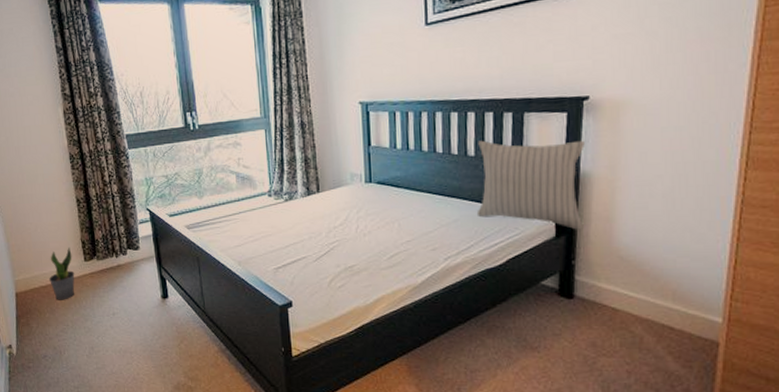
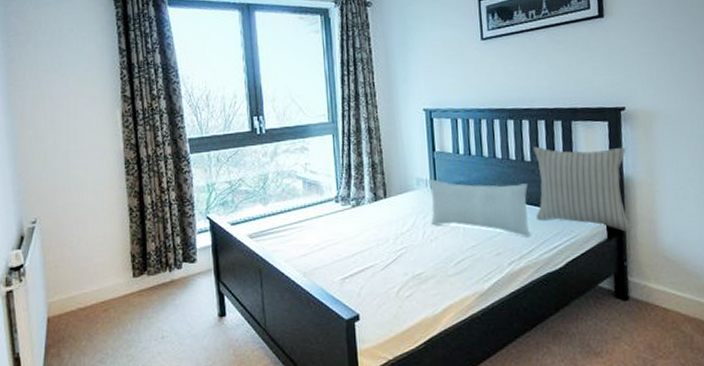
potted plant: present [48,248,75,300] -> none [89,262,120,324]
pillow: none [363,173,471,233] -> present [428,178,532,237]

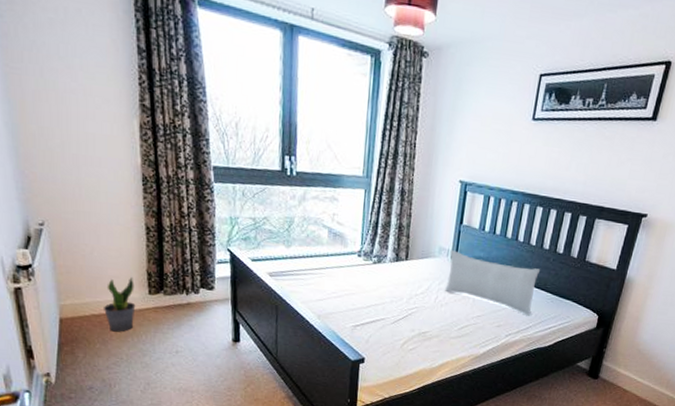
potted plant: none [89,262,120,324] -> present [103,277,136,332]
pillow: present [533,146,630,233] -> none [540,236,636,326]

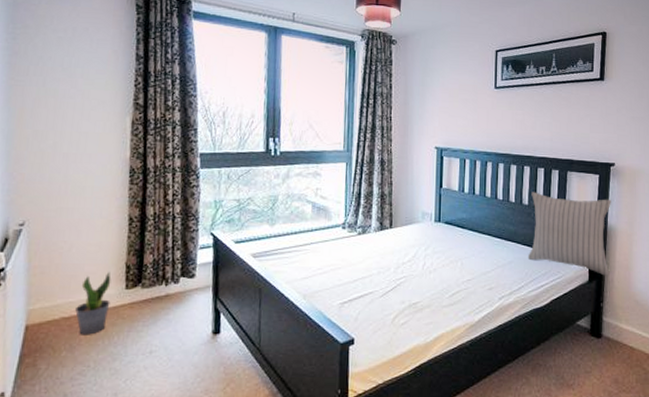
pillow: present [445,249,540,316] -> none [432,213,523,275]
pillow: none [540,236,636,326] -> present [529,192,611,277]

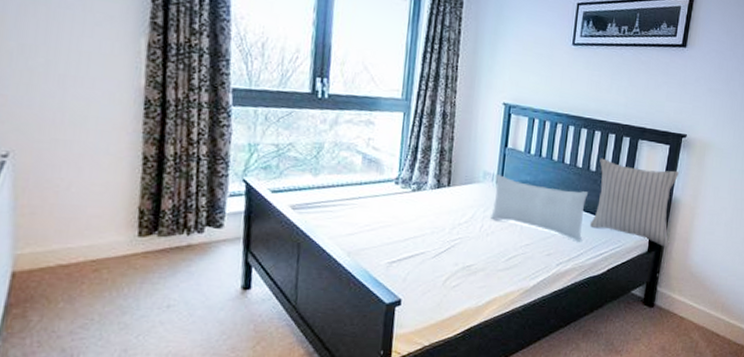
potted plant: present [74,272,111,335] -> none [74,217,121,286]
pillow: none [432,213,523,275] -> present [491,173,588,242]

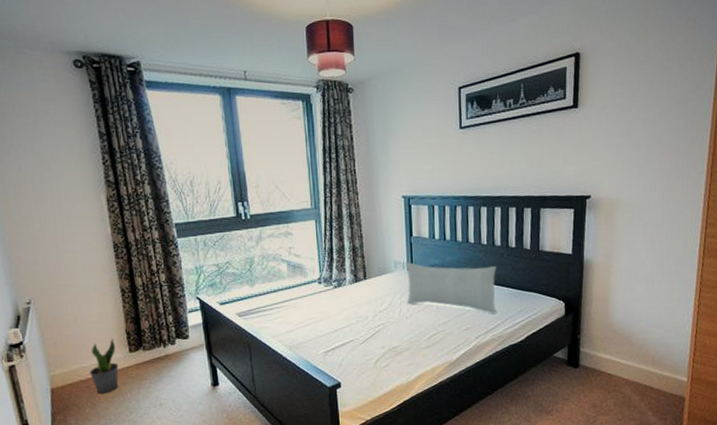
potted plant: none [74,217,121,286] -> present [89,339,119,394]
pillow: present [590,158,679,249] -> none [503,232,587,310]

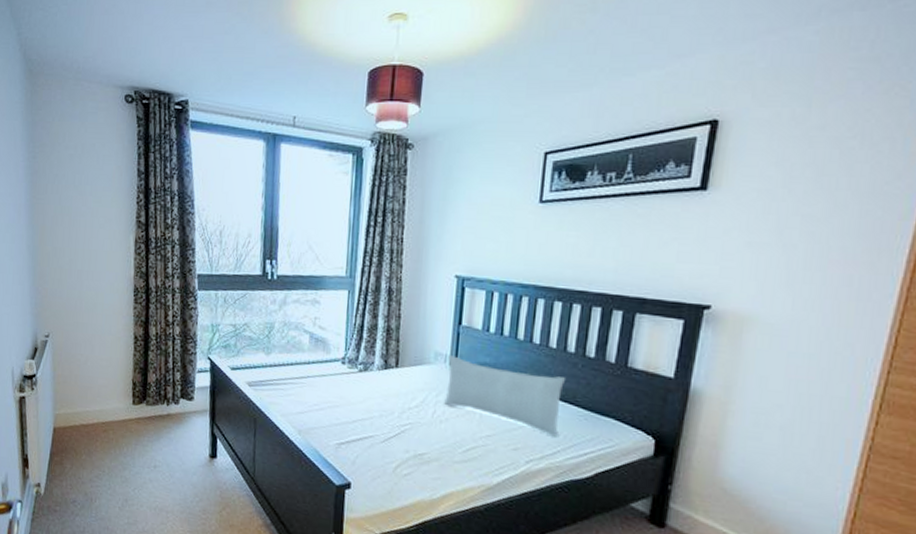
potted plant: present [89,339,119,394] -> none [91,387,120,444]

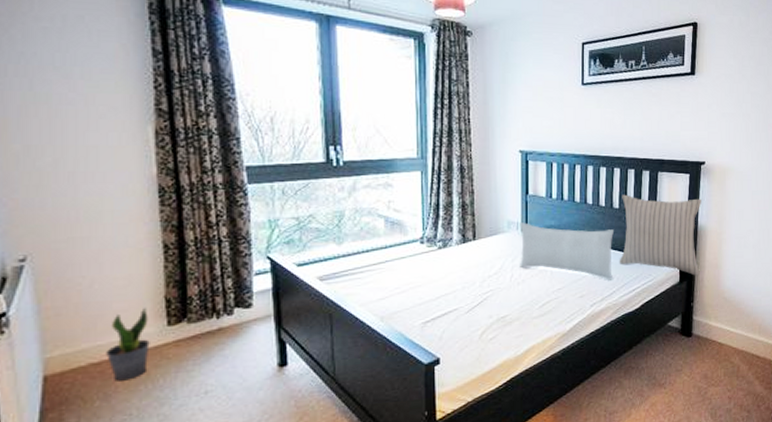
potted plant: none [91,387,120,444] -> present [105,308,150,381]
pillow: none [569,336,700,454] -> present [620,194,701,277]

